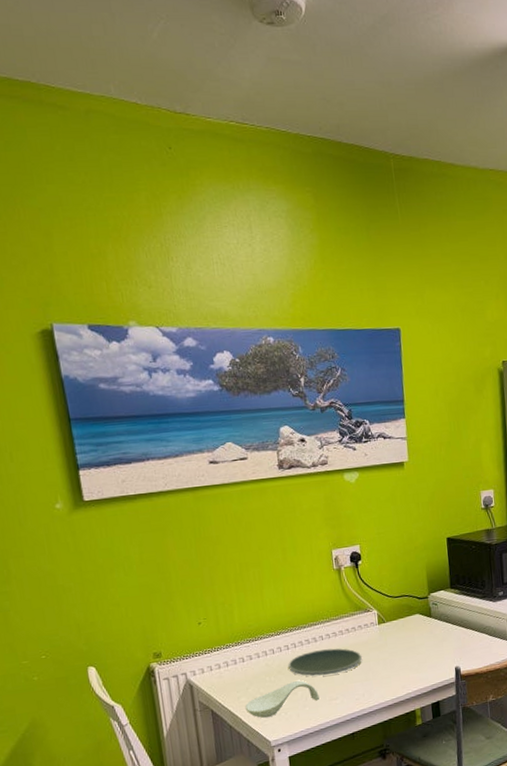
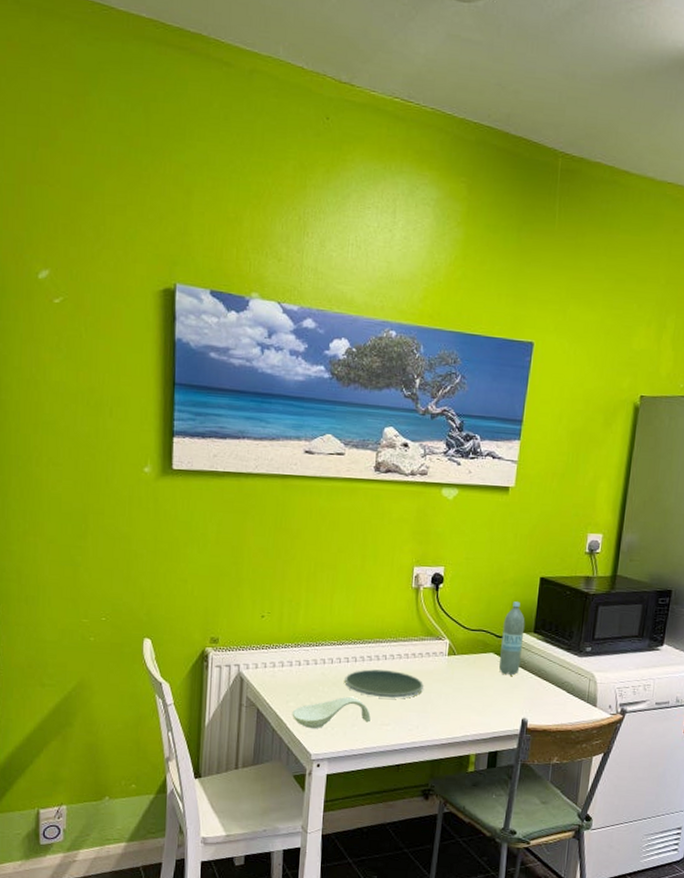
water bottle: none [422,563,445,632] -> present [499,601,525,676]

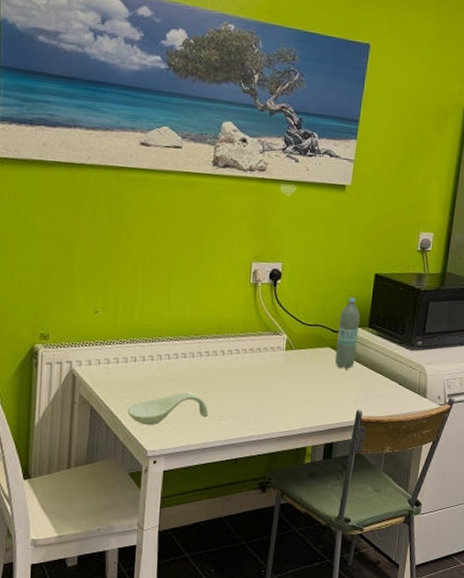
plate: present [344,669,423,698] -> none [182,364,261,393]

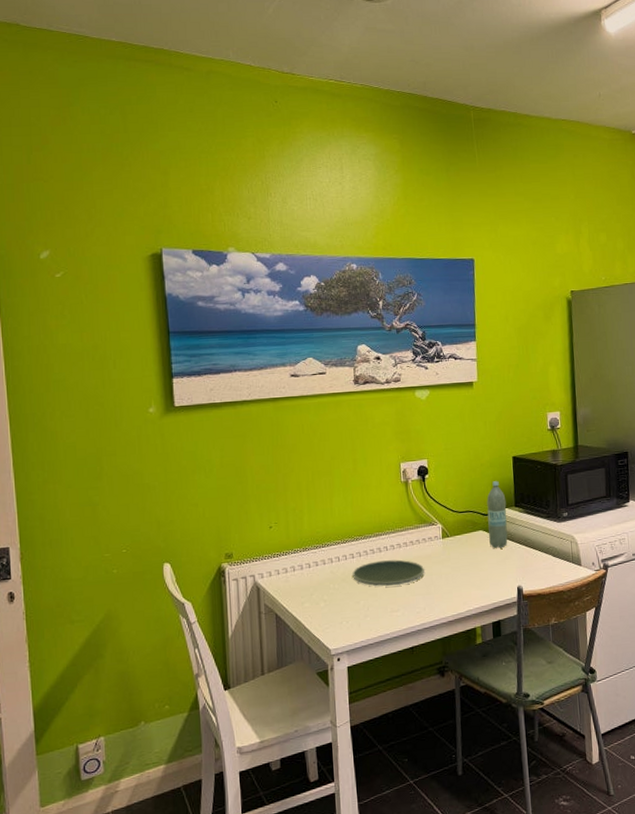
spoon rest: present [127,393,208,425] -> none [308,590,381,625]
plate: none [182,364,261,393] -> present [352,559,424,587]

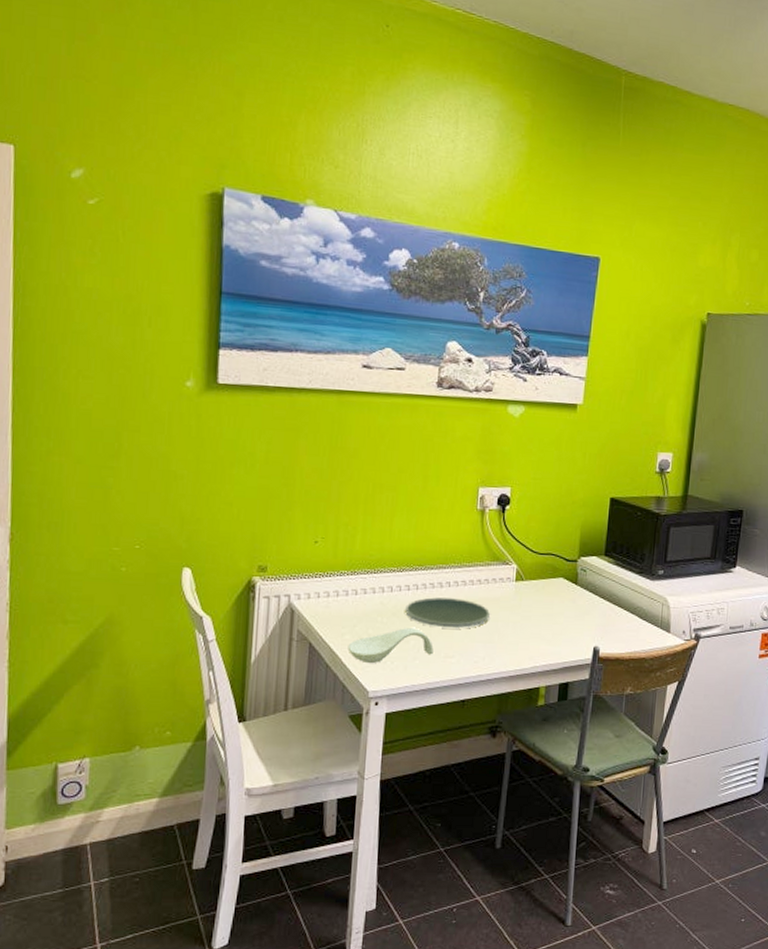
spoon rest: none [308,590,381,625] -> present [347,628,434,663]
water bottle: present [486,481,508,549] -> none [569,523,596,602]

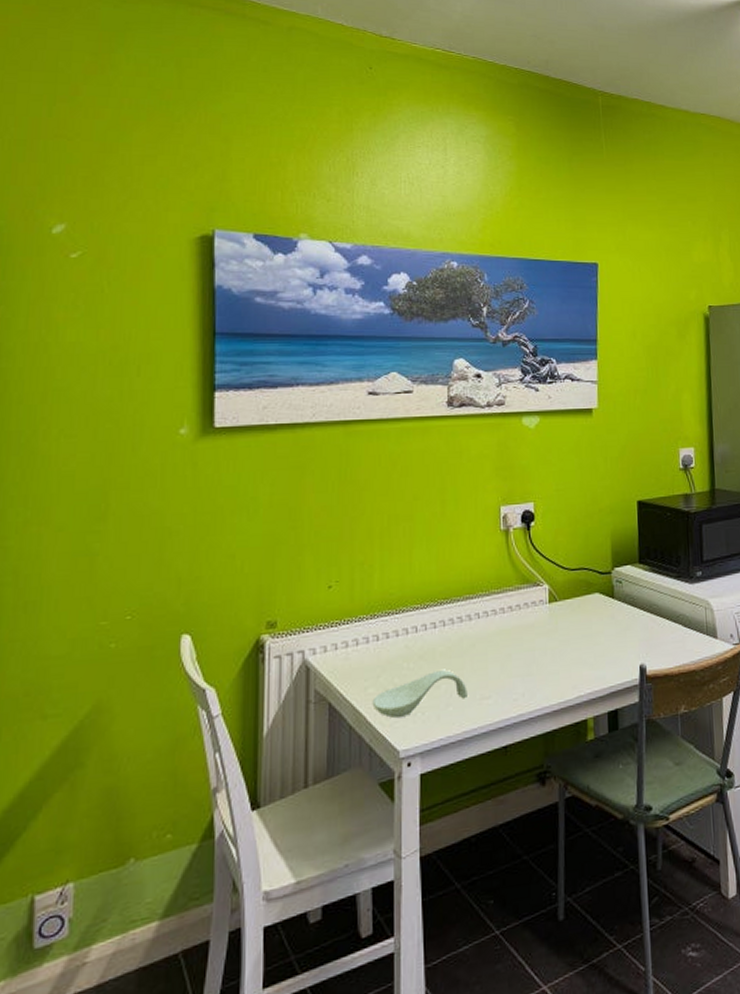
plate: present [405,597,490,628] -> none [433,630,525,666]

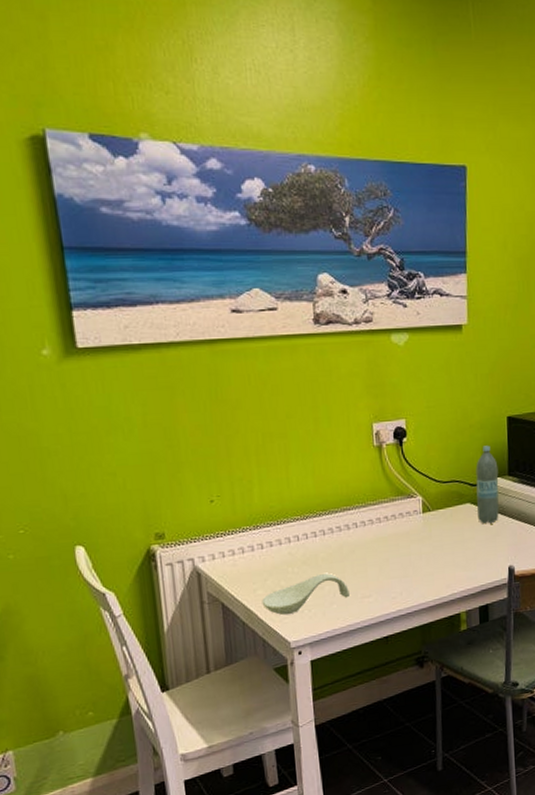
water bottle: none [605,531,630,617] -> present [475,445,499,525]

